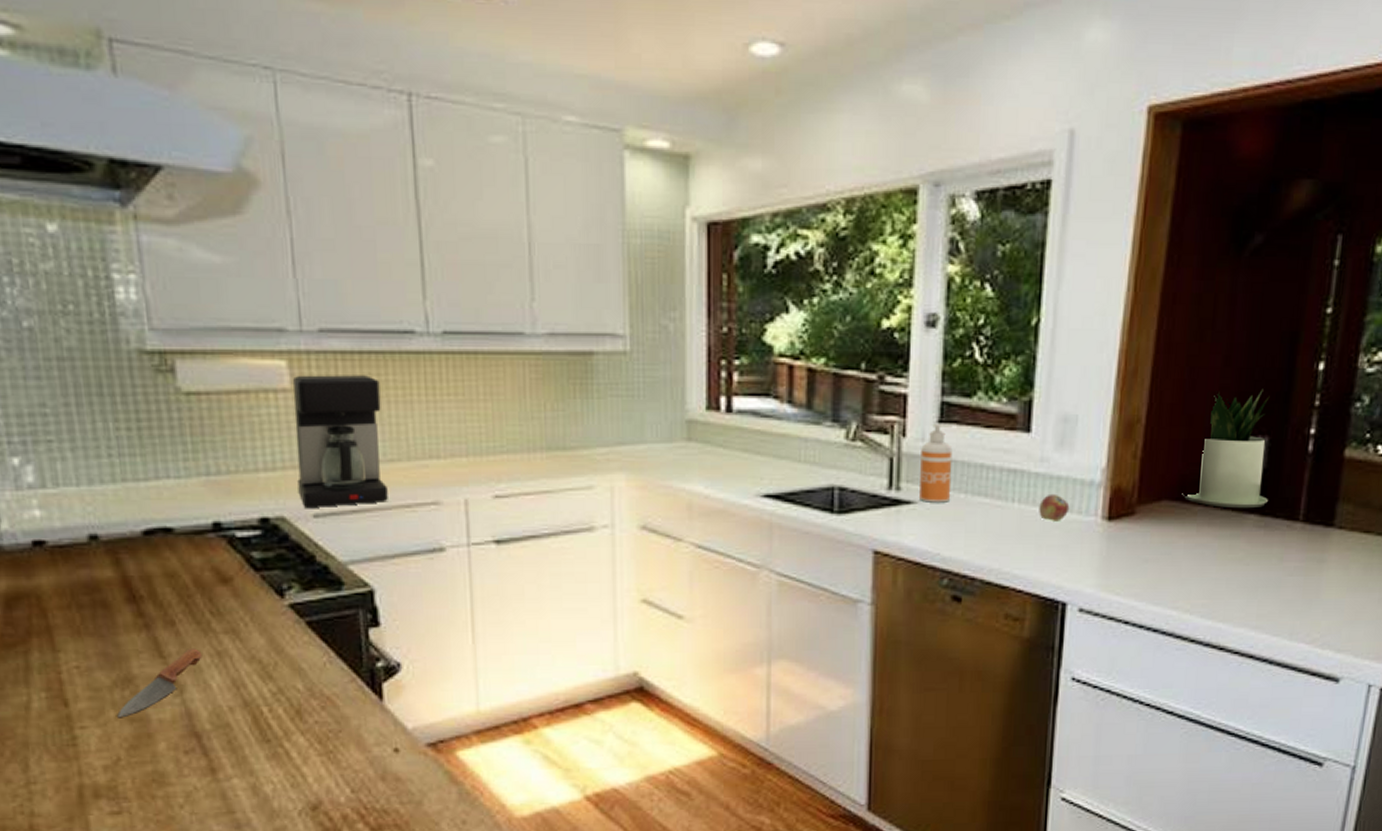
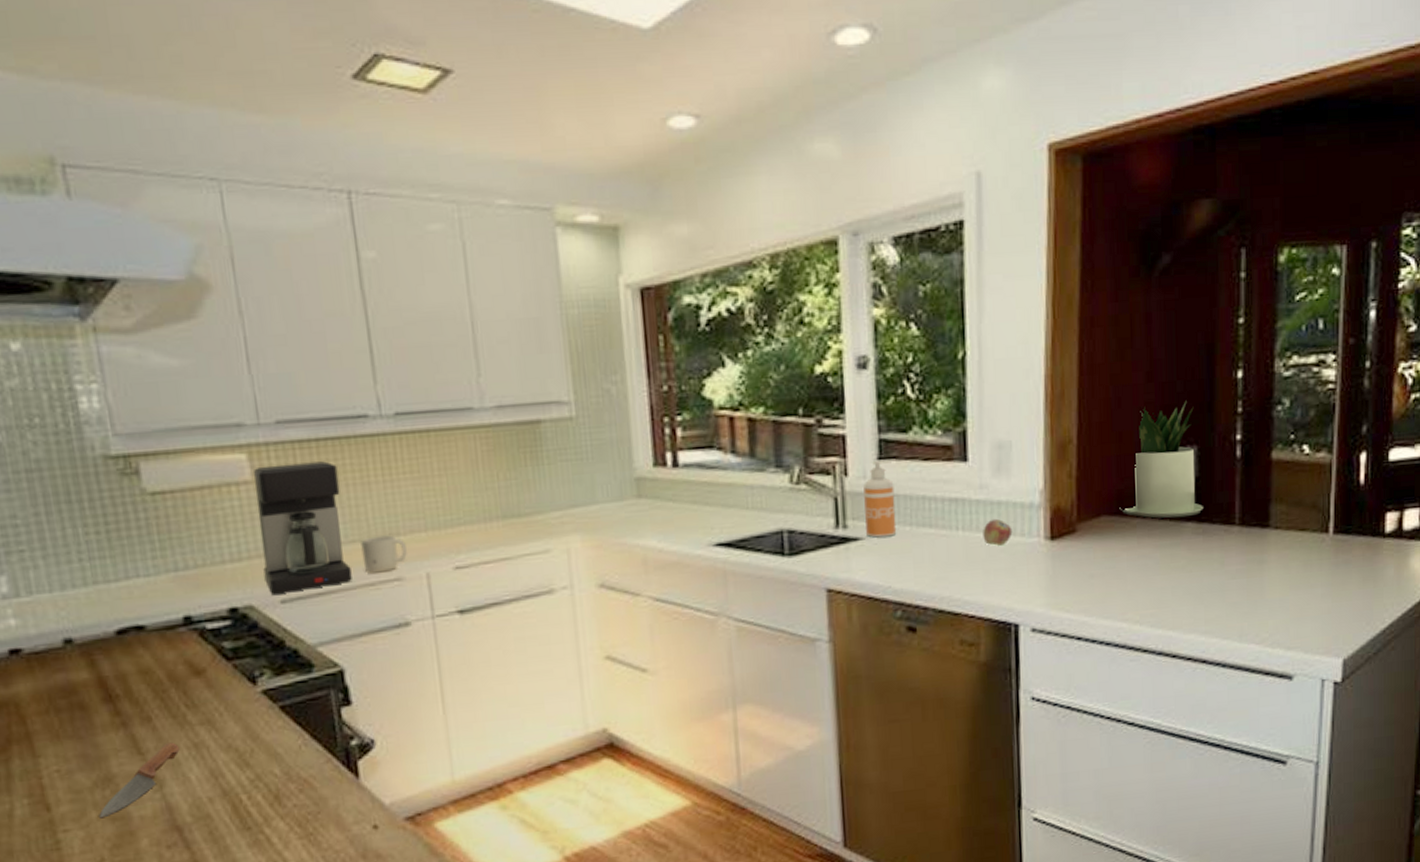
mug: none [399,457,446,495] -> present [360,535,407,573]

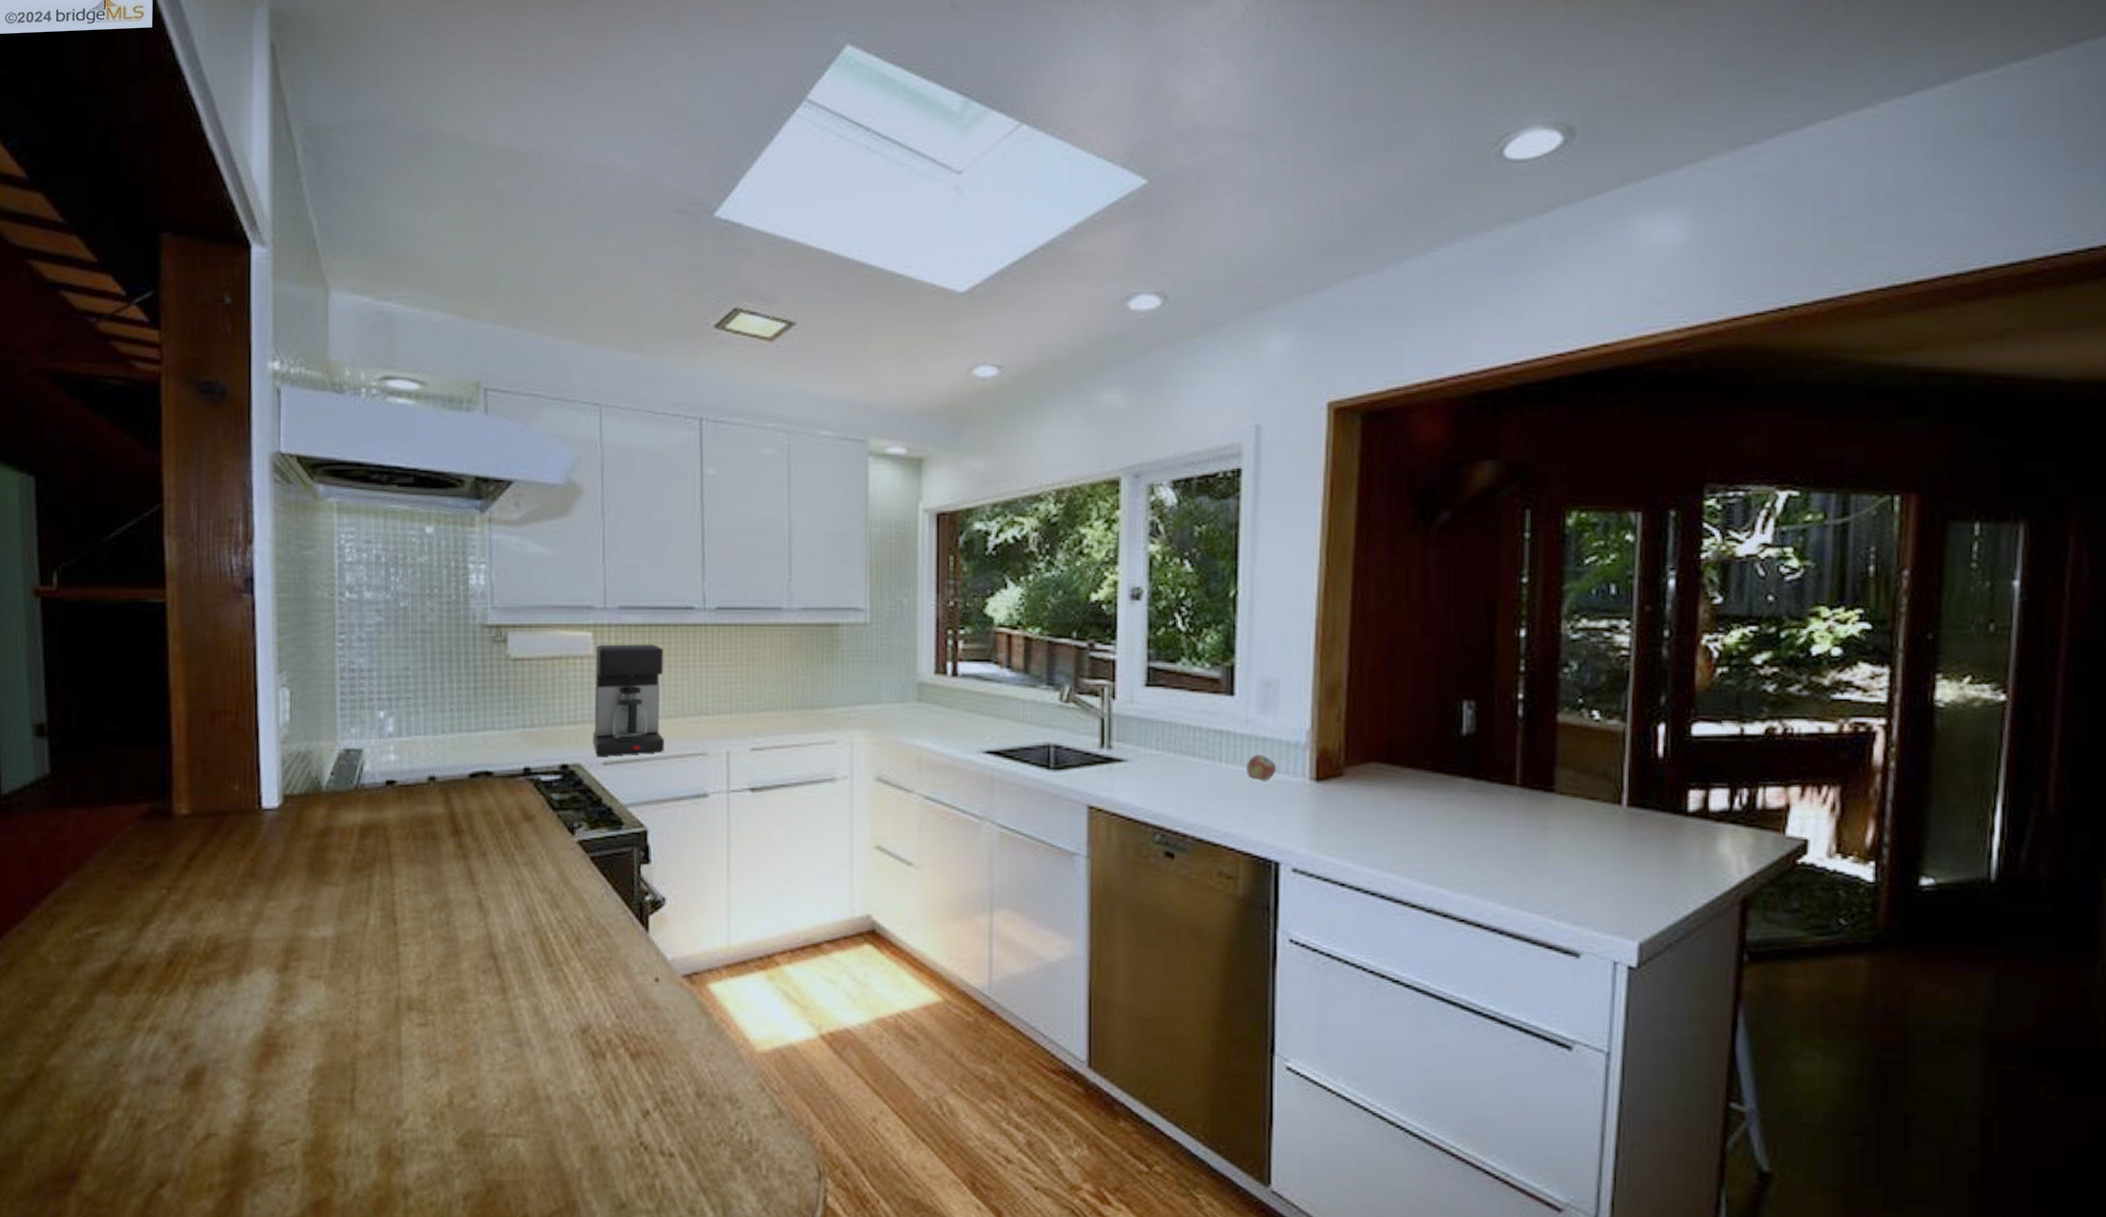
kitchen knife: present [99,742,180,819] -> none [433,877,505,938]
mug: present [360,535,407,573] -> none [675,714,712,747]
soap dispenser: present [863,460,897,538] -> none [1130,686,1160,761]
planter: present [1119,400,1203,519] -> none [1390,654,1480,773]

